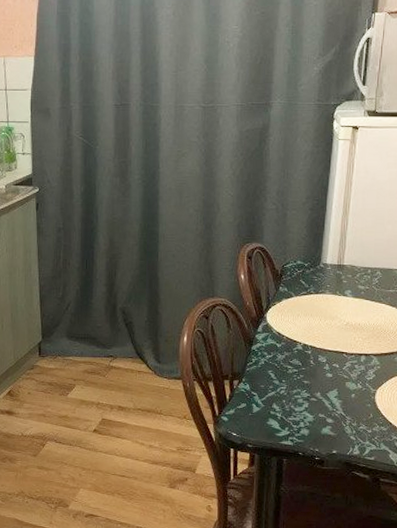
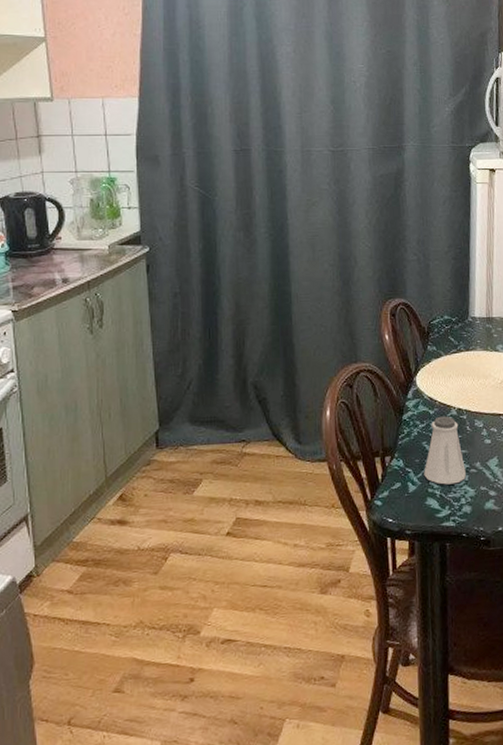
saltshaker: none [267,349,306,409] -> present [424,416,466,485]

